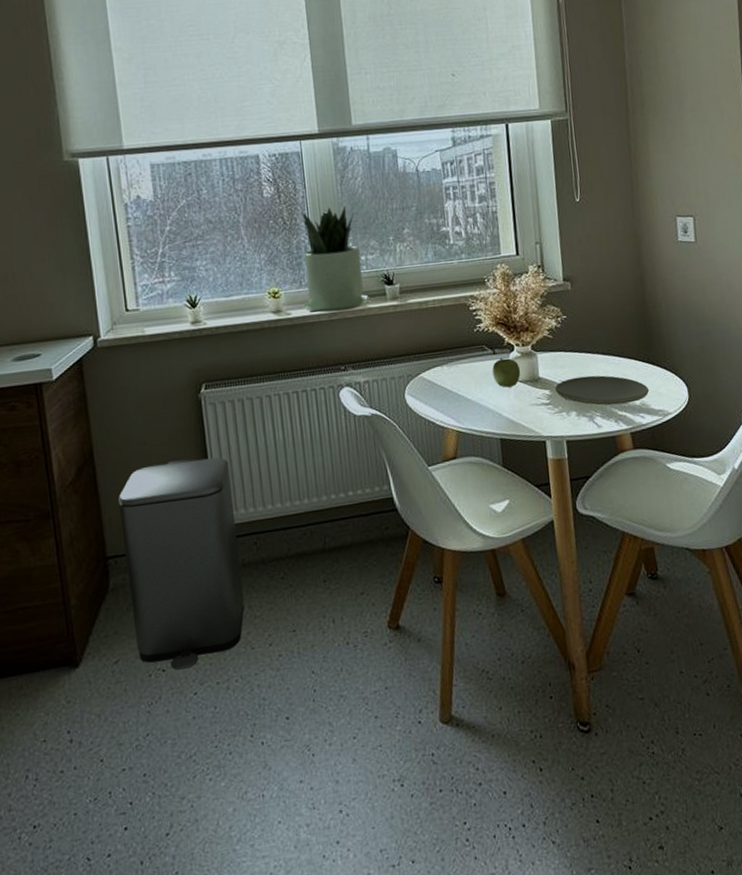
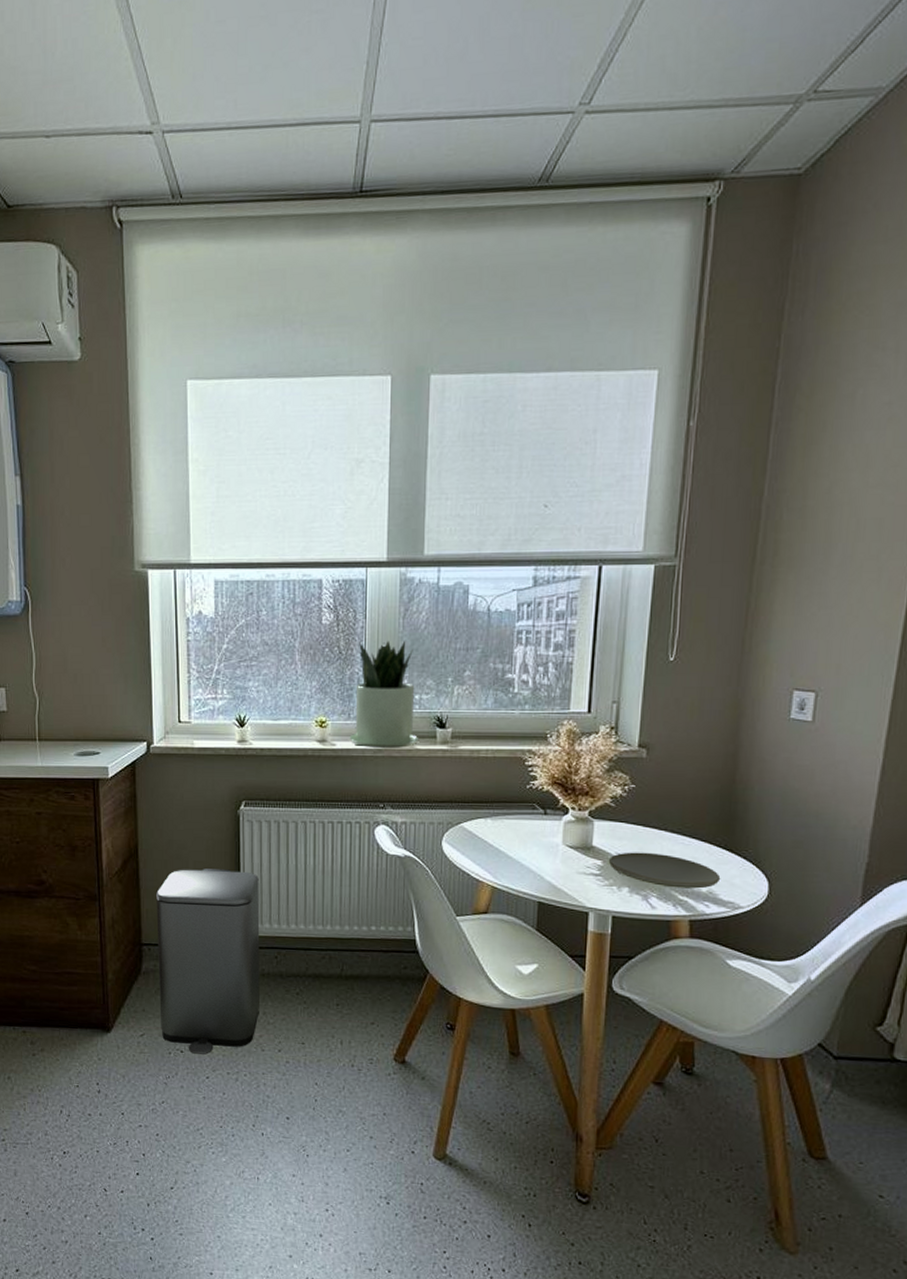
fruit: present [492,358,521,388] -> none [541,819,573,851]

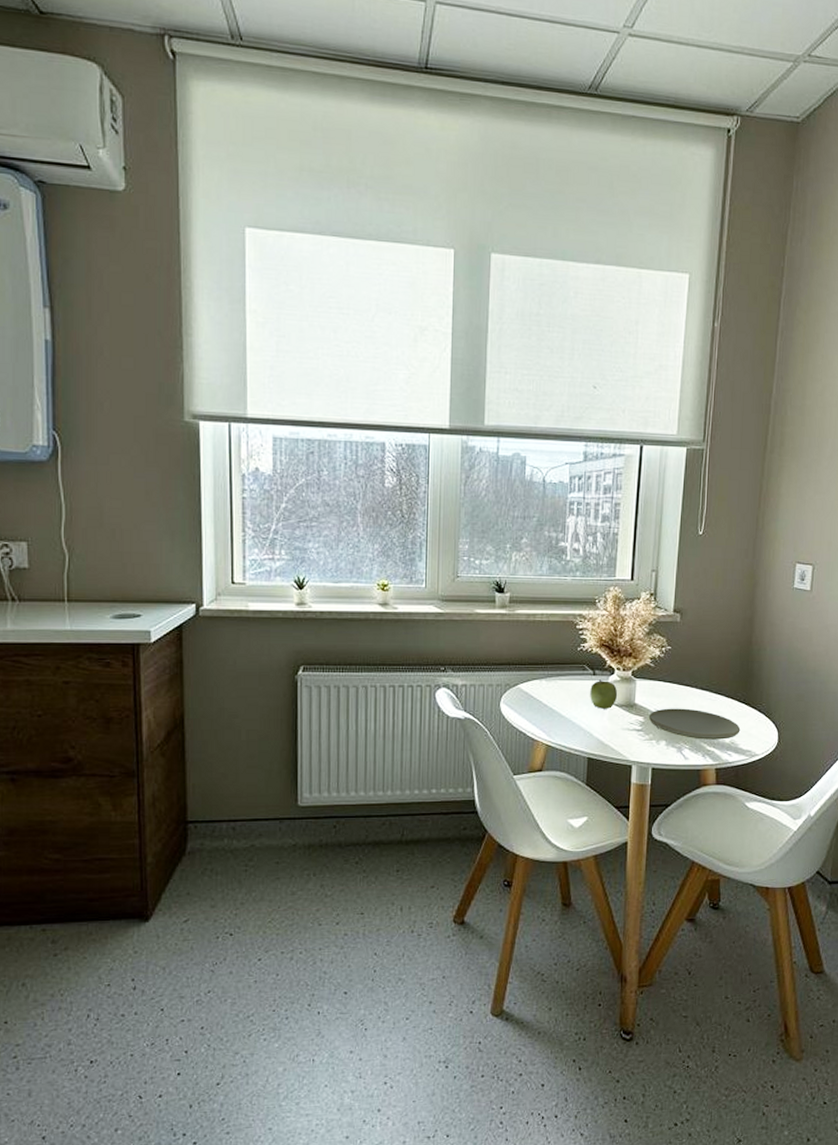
pedal bin: present [156,868,260,1056] -> none [204,737,318,937]
planter: present [349,641,419,749] -> none [411,506,479,613]
fruit: none [541,819,573,851] -> present [590,679,618,709]

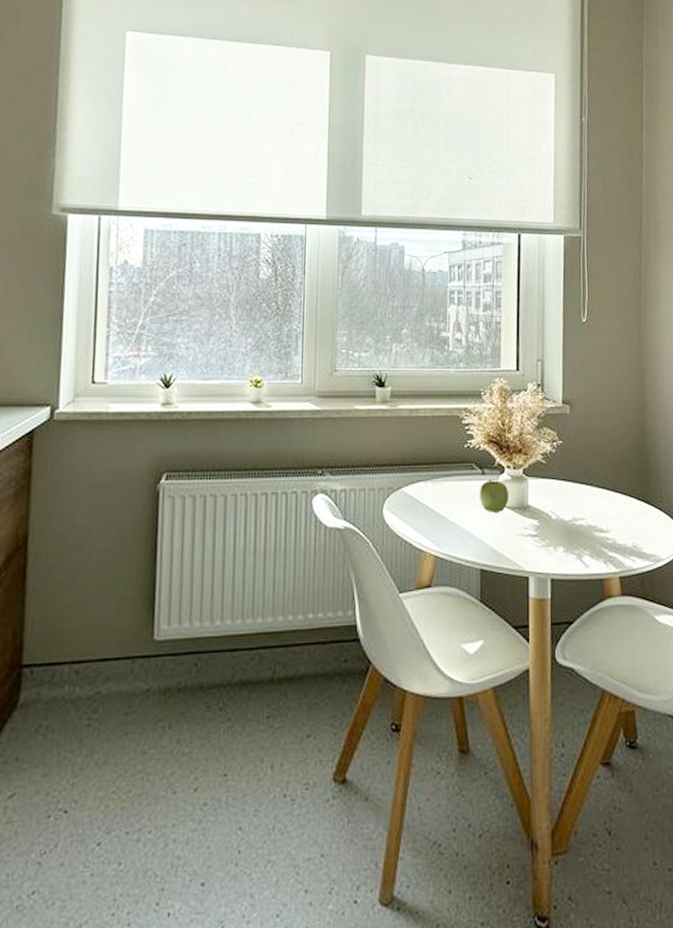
plate: present [648,708,741,740] -> none [543,509,642,544]

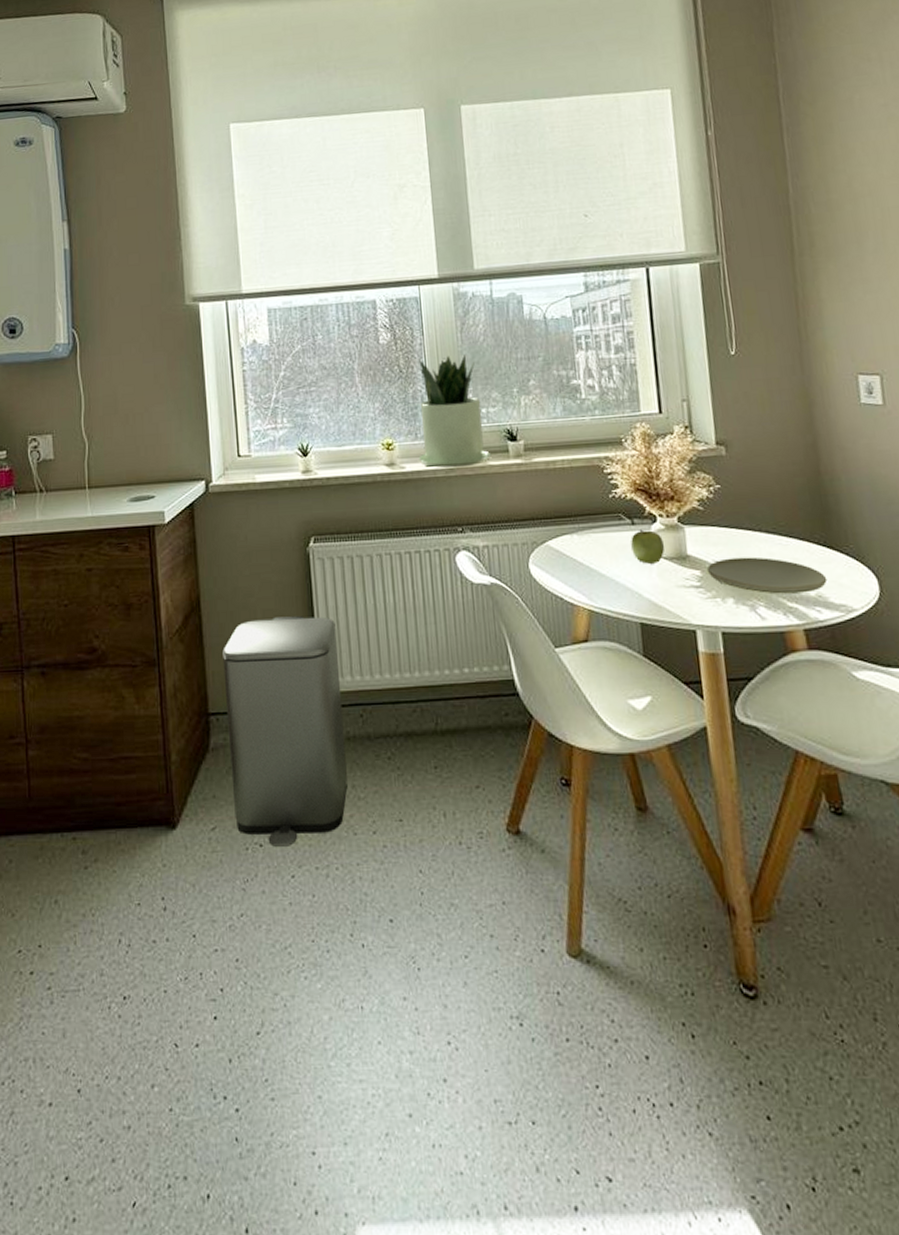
pedal bin: none [39,558,179,814] -> present [223,616,348,848]
planter: none [286,297,359,410] -> present [417,355,492,469]
plate: none [543,509,642,544] -> present [706,557,828,594]

